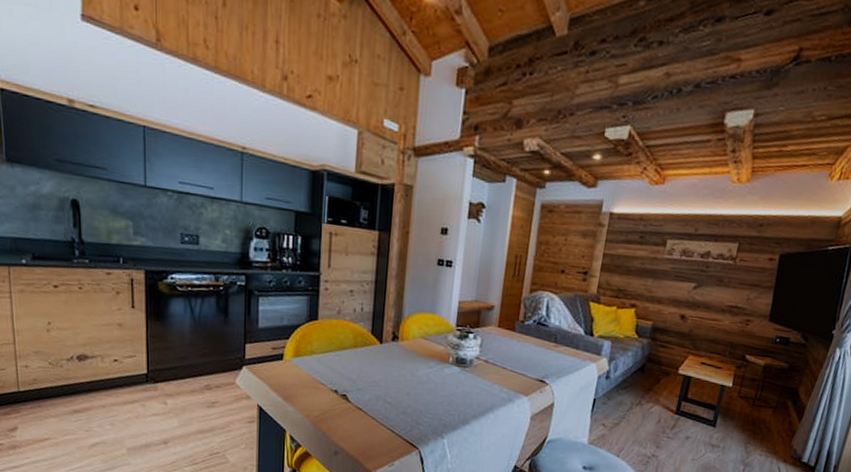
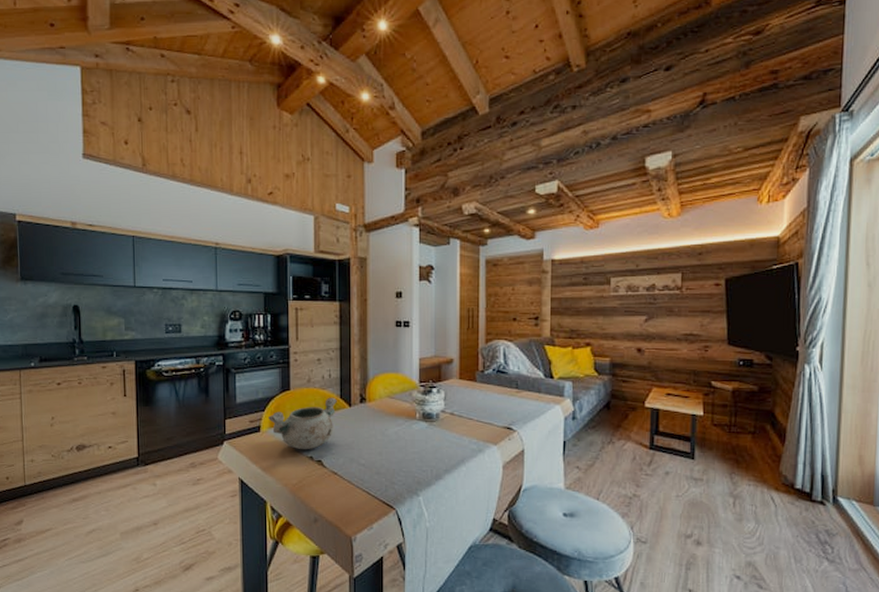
decorative bowl: none [293,331,368,383] -> present [268,397,337,450]

